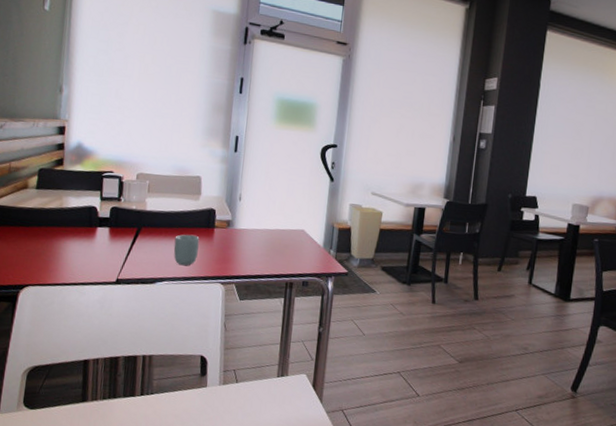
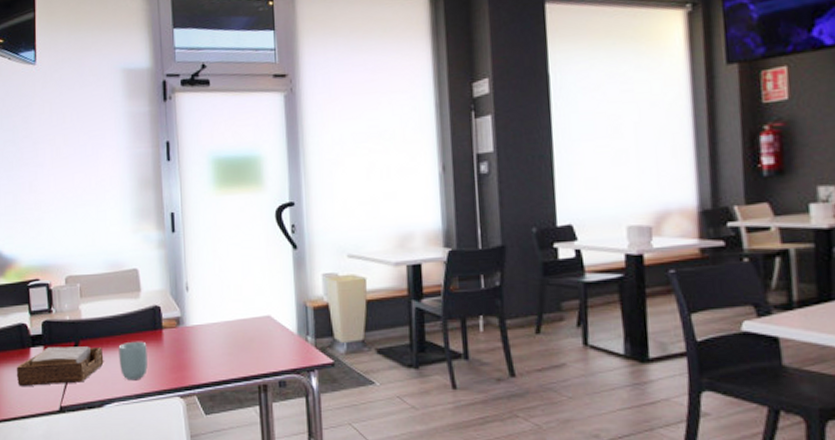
napkin holder: none [81,229,161,262] -> present [16,346,104,386]

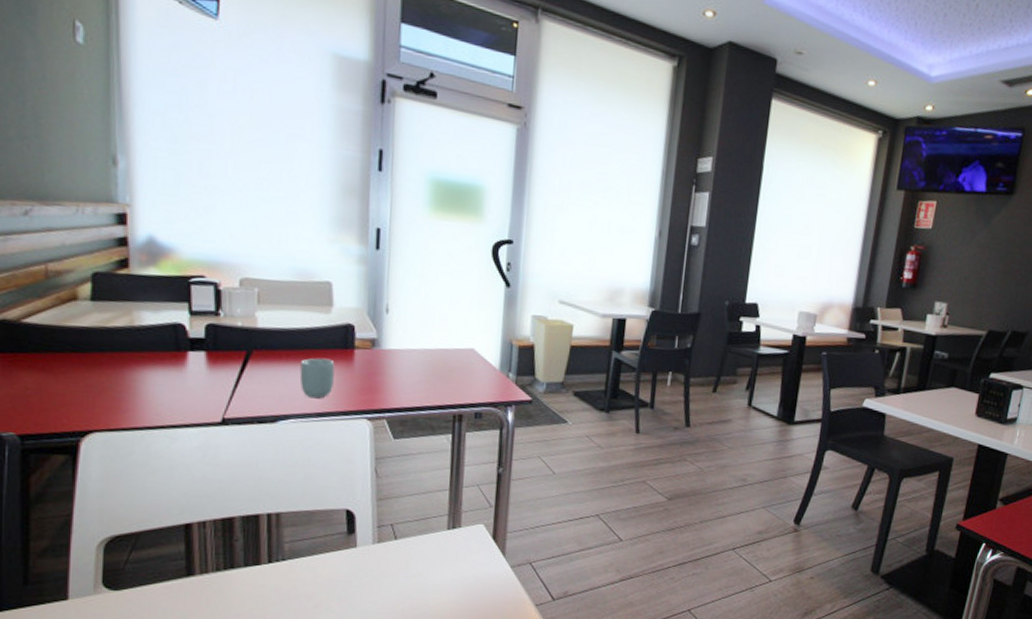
napkin holder: present [16,346,104,386] -> none [166,353,282,395]

